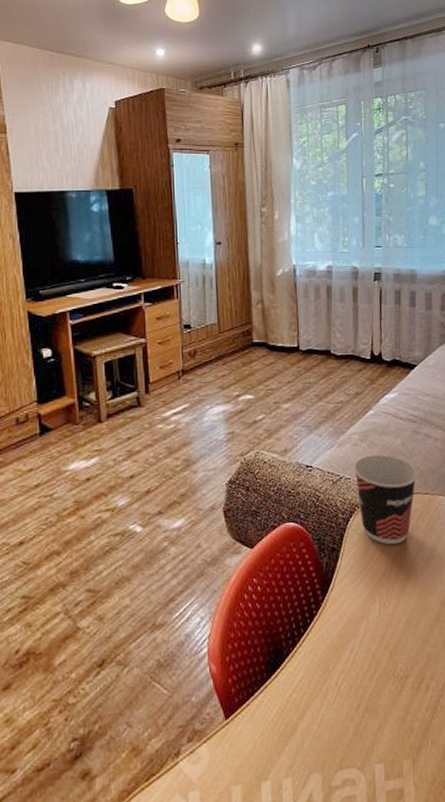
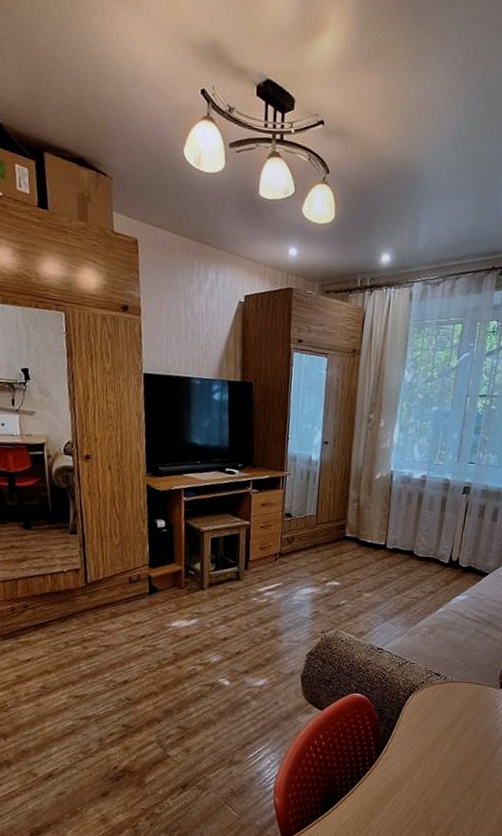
cup: present [353,454,418,545] -> none [418,646,474,723]

